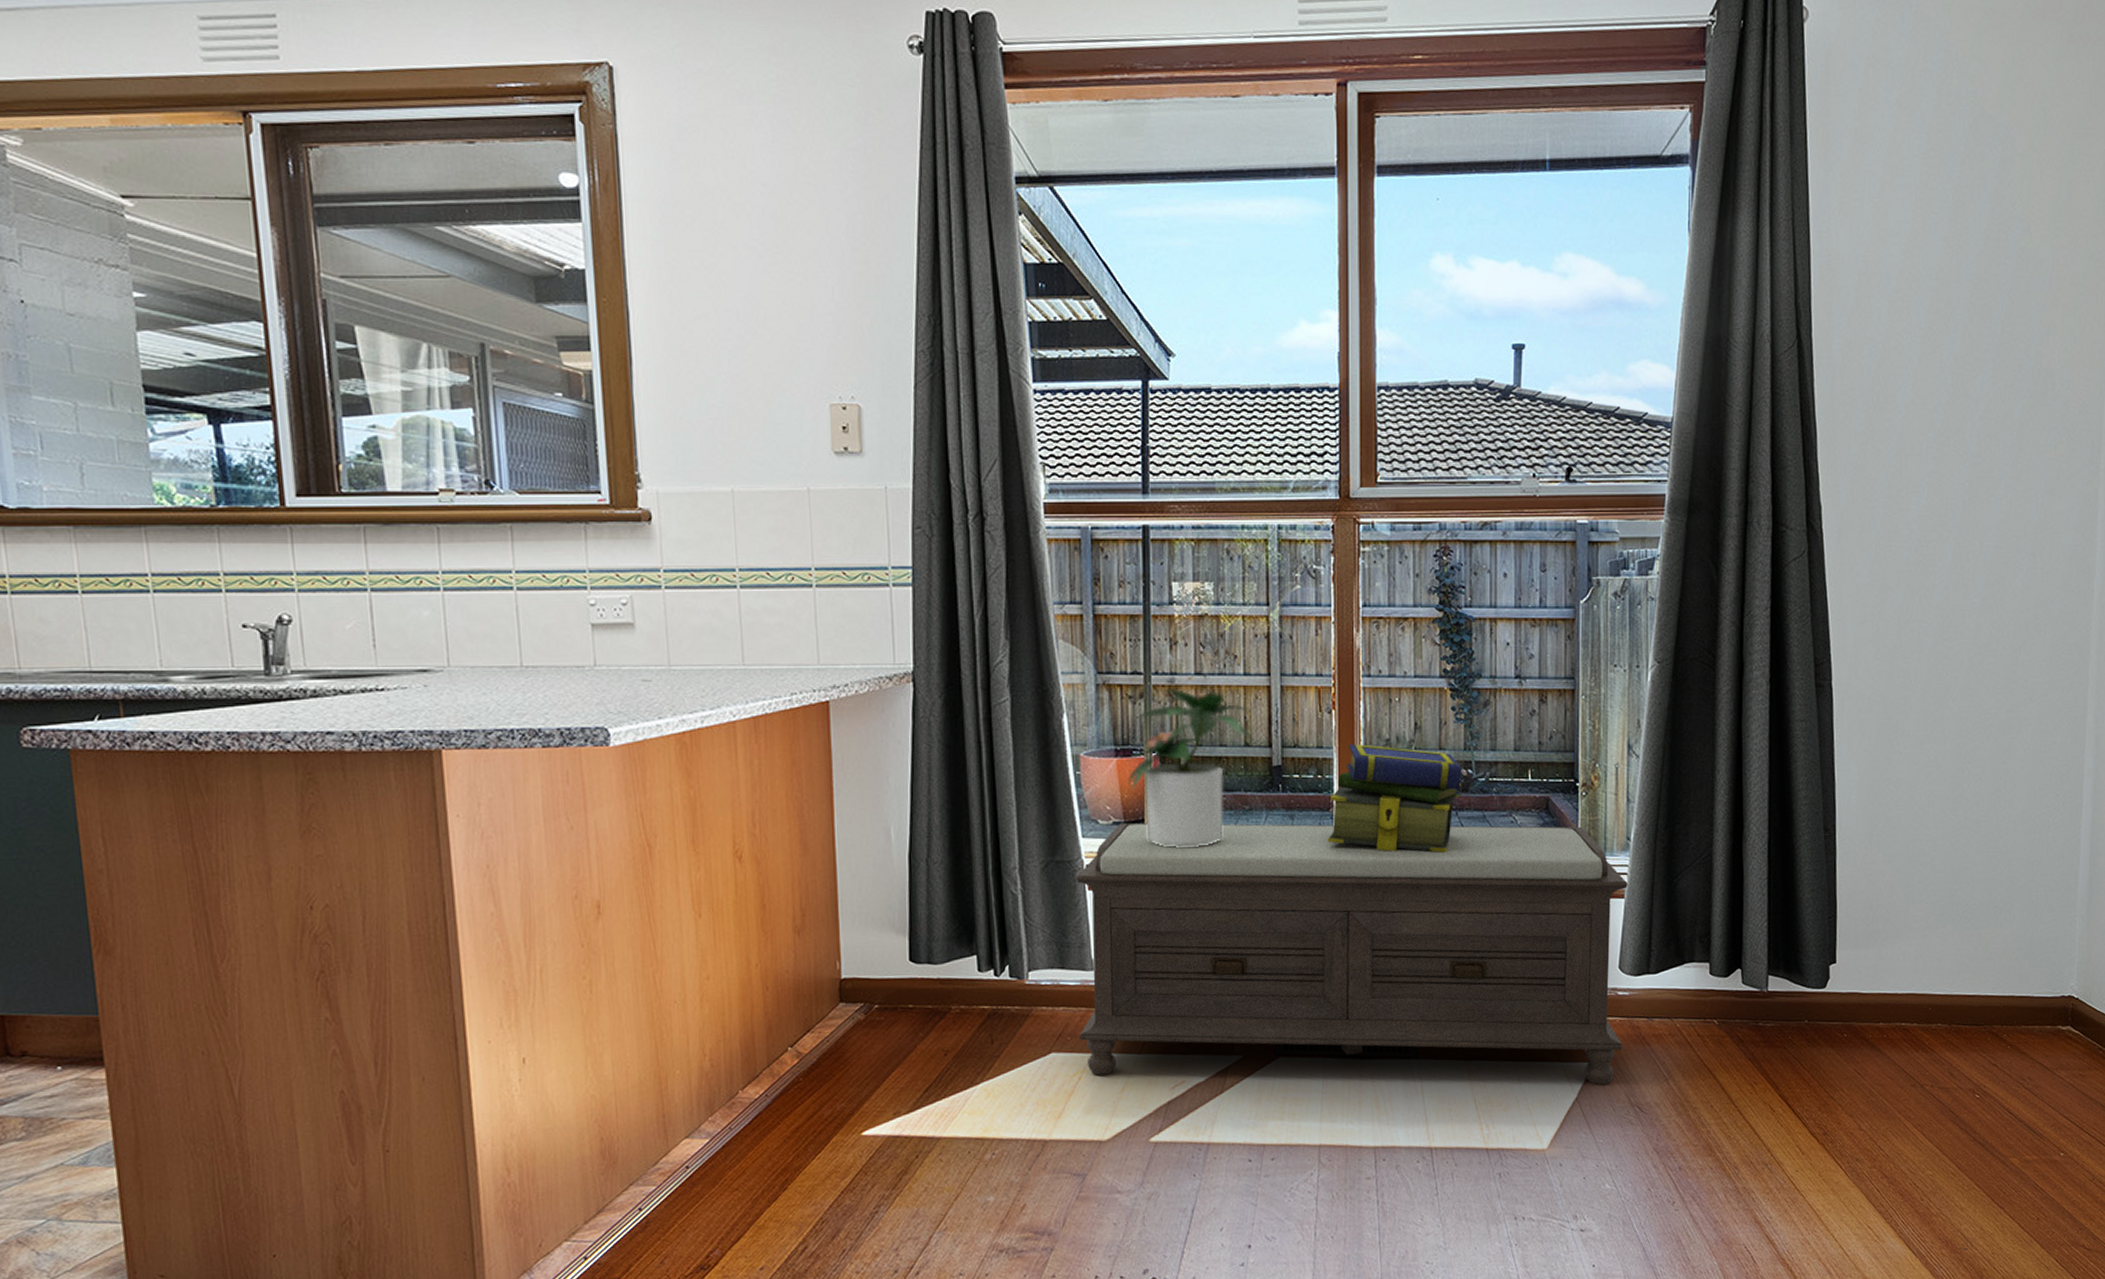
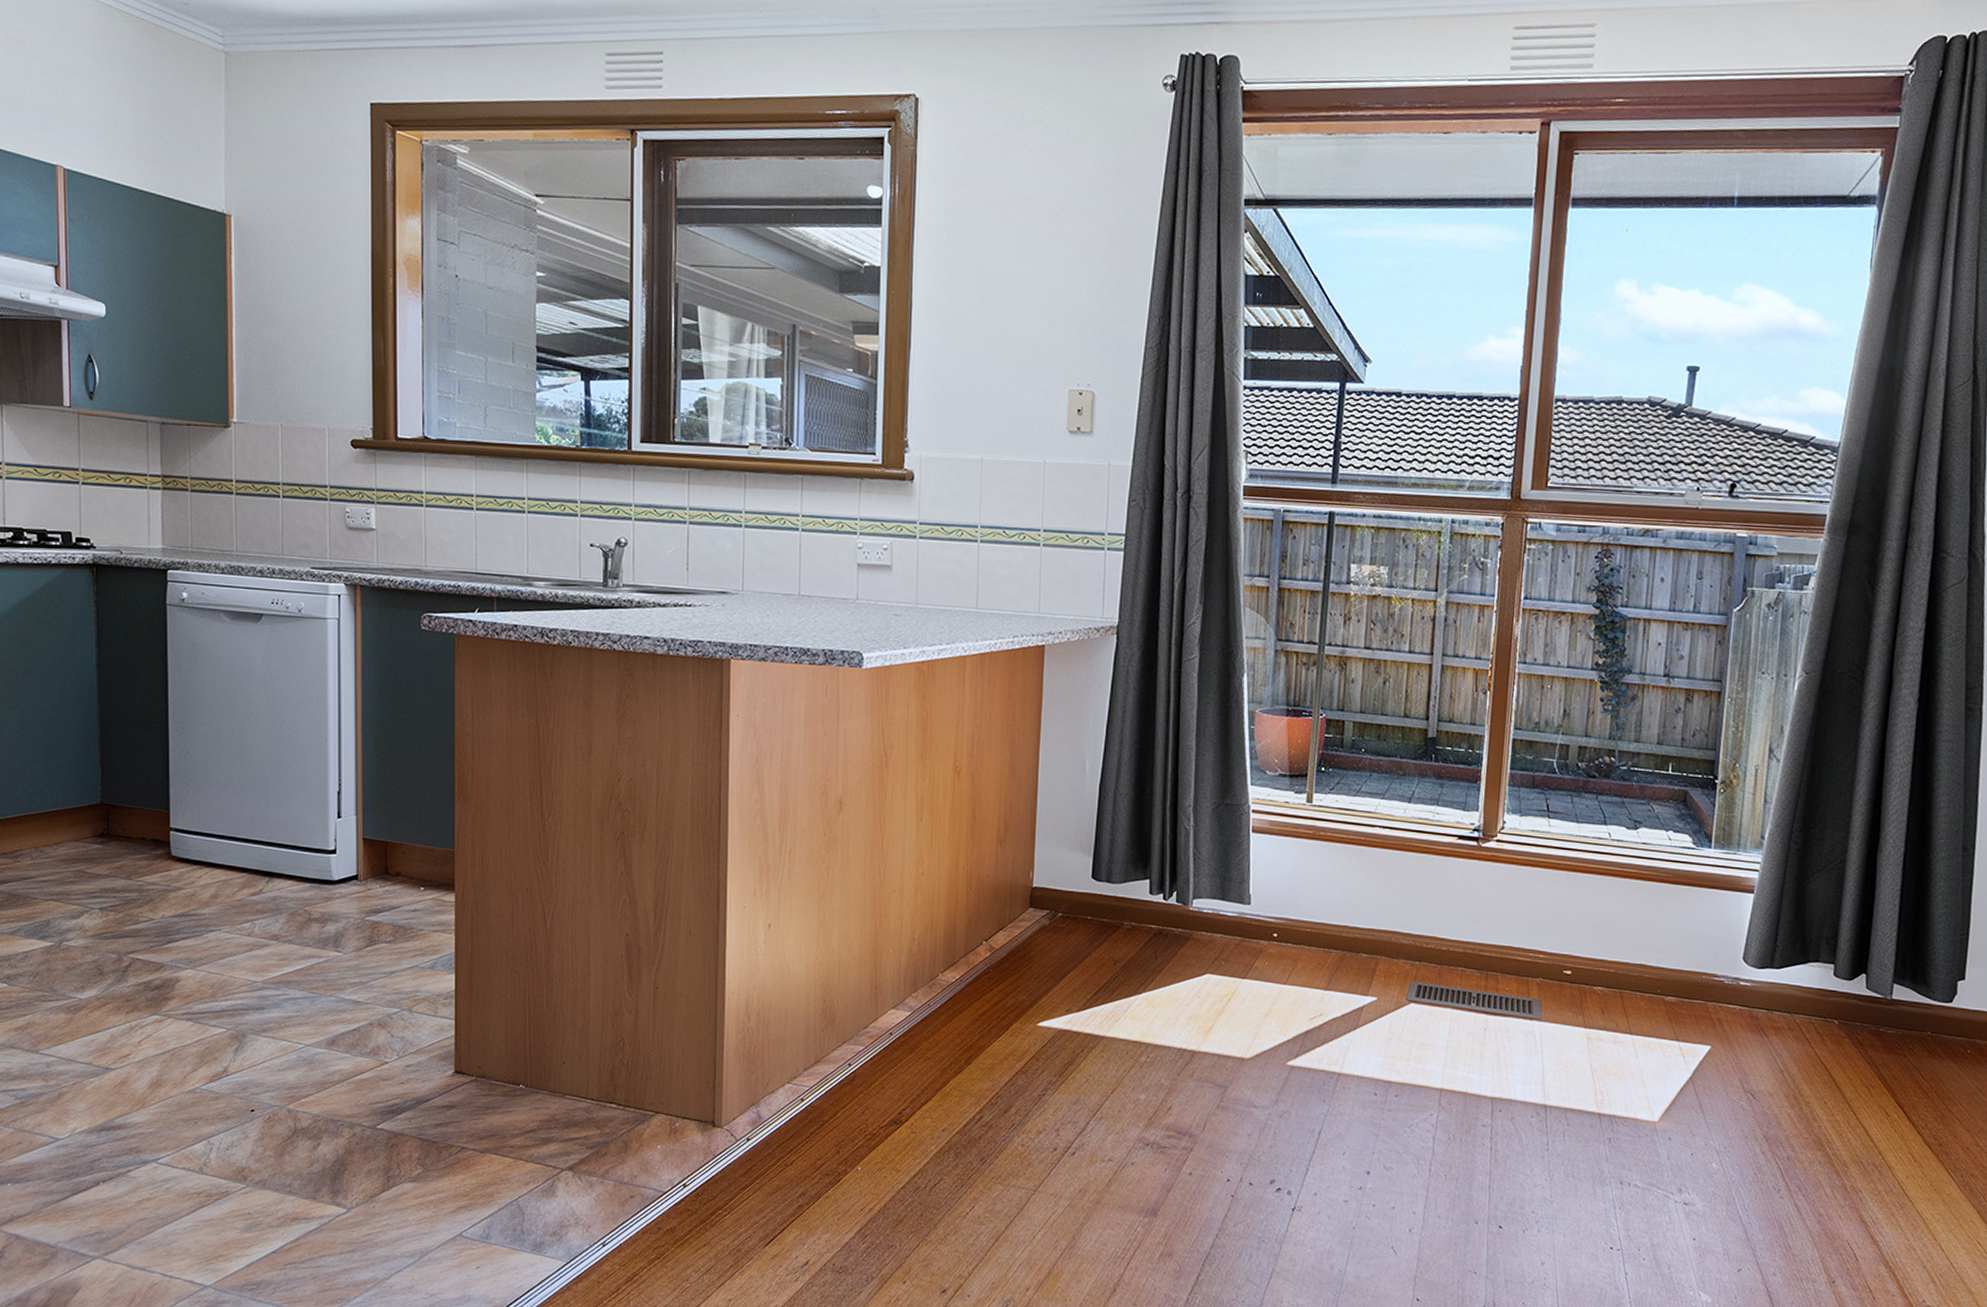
bench: present [1076,822,1628,1086] -> none [1232,775,1758,1069]
potted plant: present [1125,689,1256,848] -> none [1295,660,1415,804]
stack of books: present [1328,743,1462,853] -> none [1473,723,1606,833]

